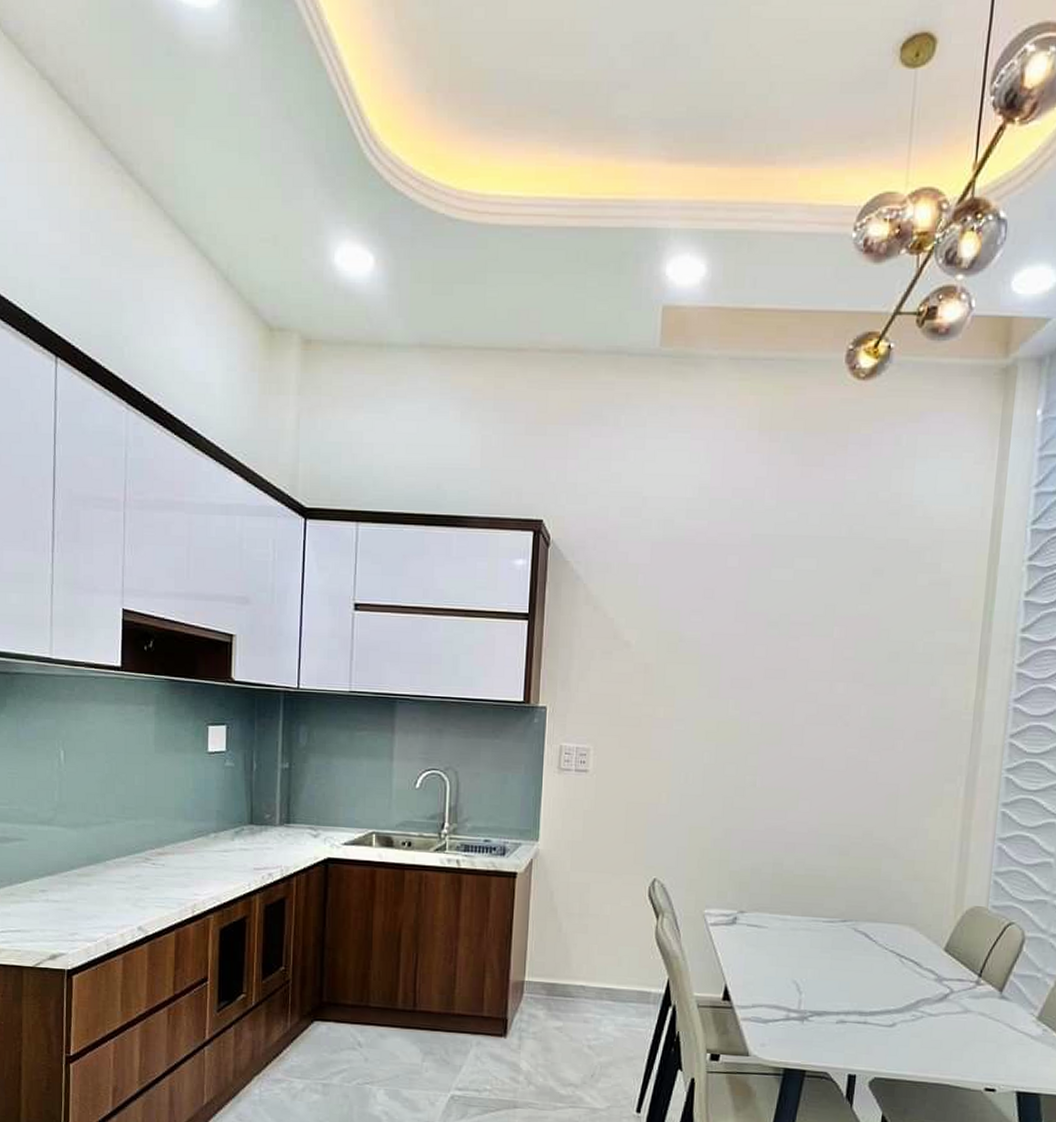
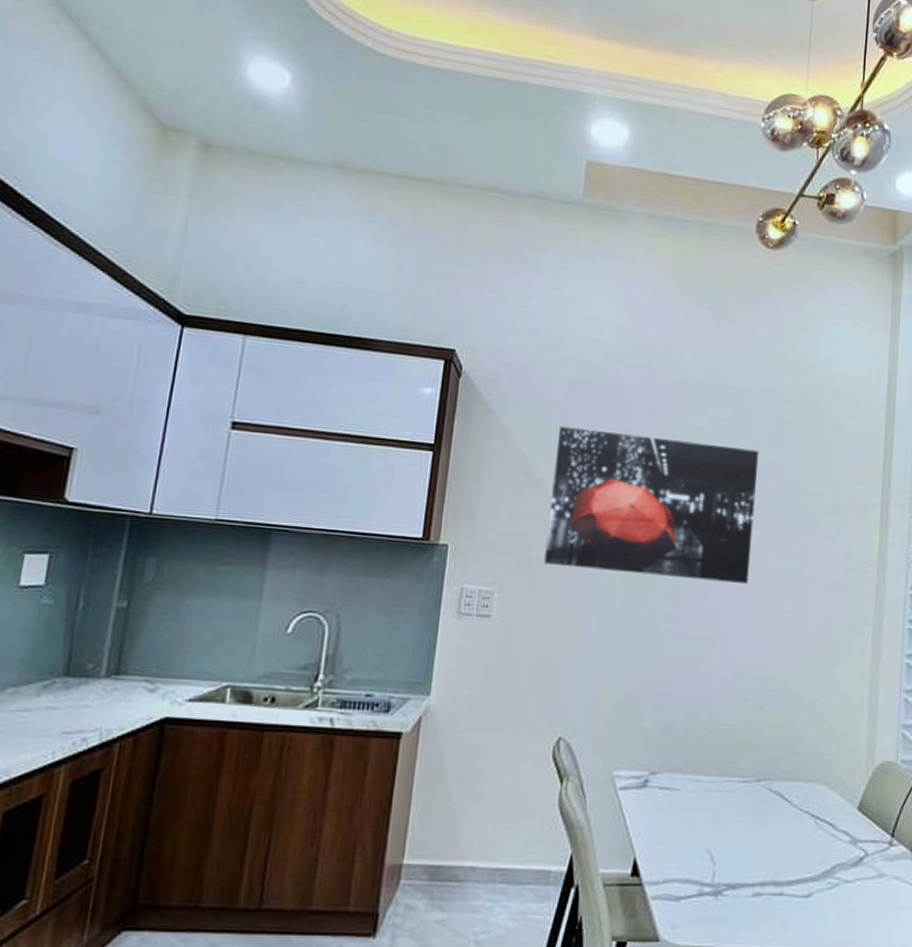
wall art: none [635,588,847,736] -> present [544,426,759,584]

